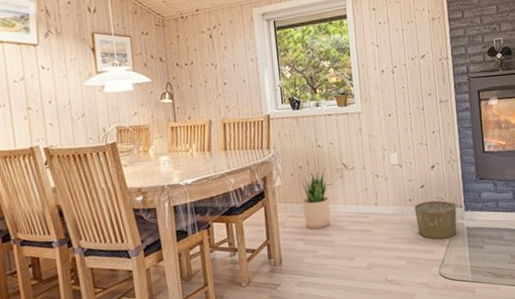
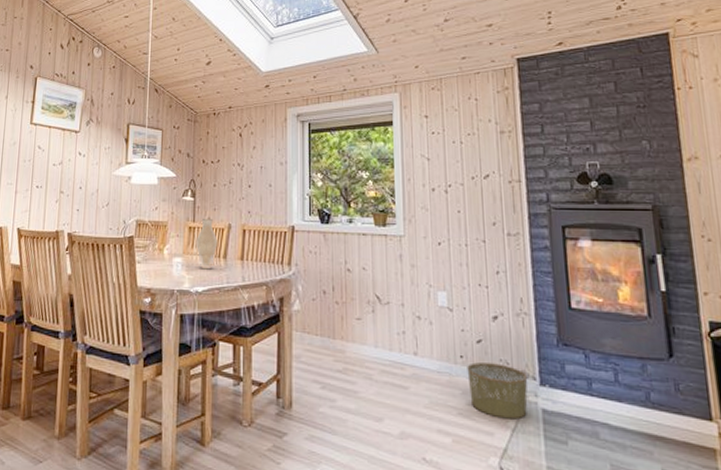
vase: none [179,116,201,164] -> present [195,218,218,270]
planter: present [301,171,331,229] -> none [323,301,356,372]

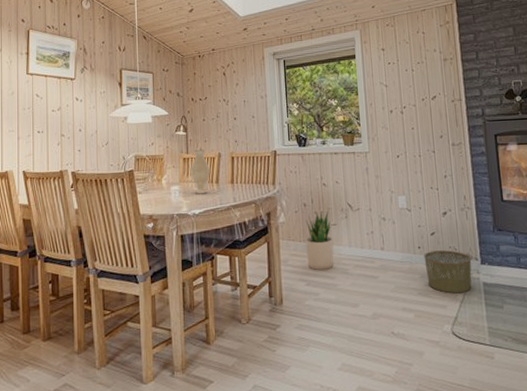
planter: none [323,301,356,372] -> present [305,210,334,270]

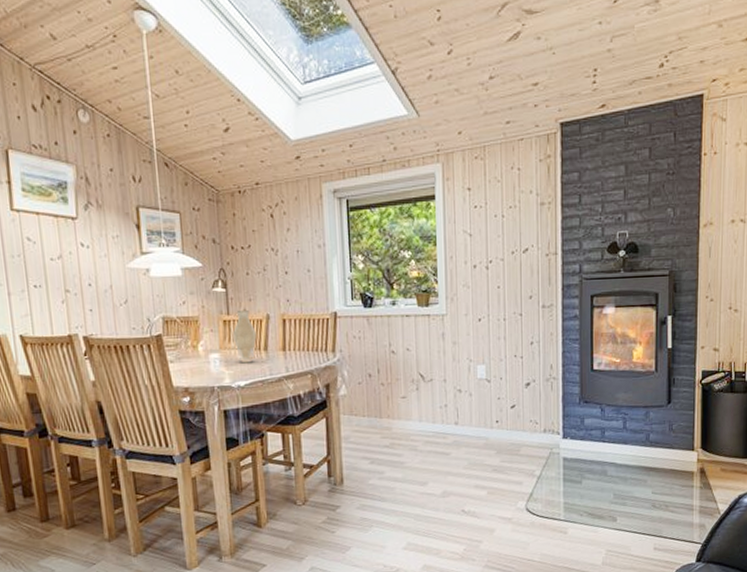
planter: present [305,210,334,270] -> none [370,381,402,447]
basket: present [424,250,472,294] -> none [502,424,553,470]

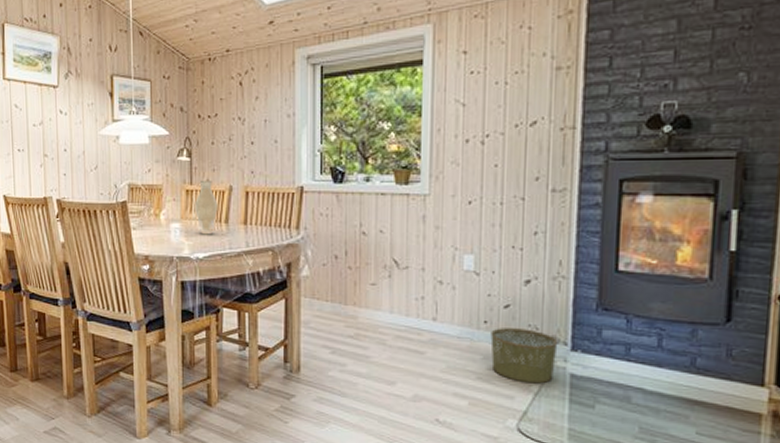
basket: none [502,424,553,470] -> present [490,328,558,384]

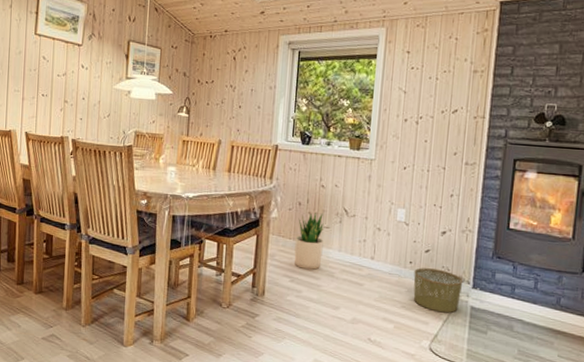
vase: present [194,179,218,235] -> none [188,133,209,179]
planter: none [334,266,370,337] -> present [294,212,325,270]

